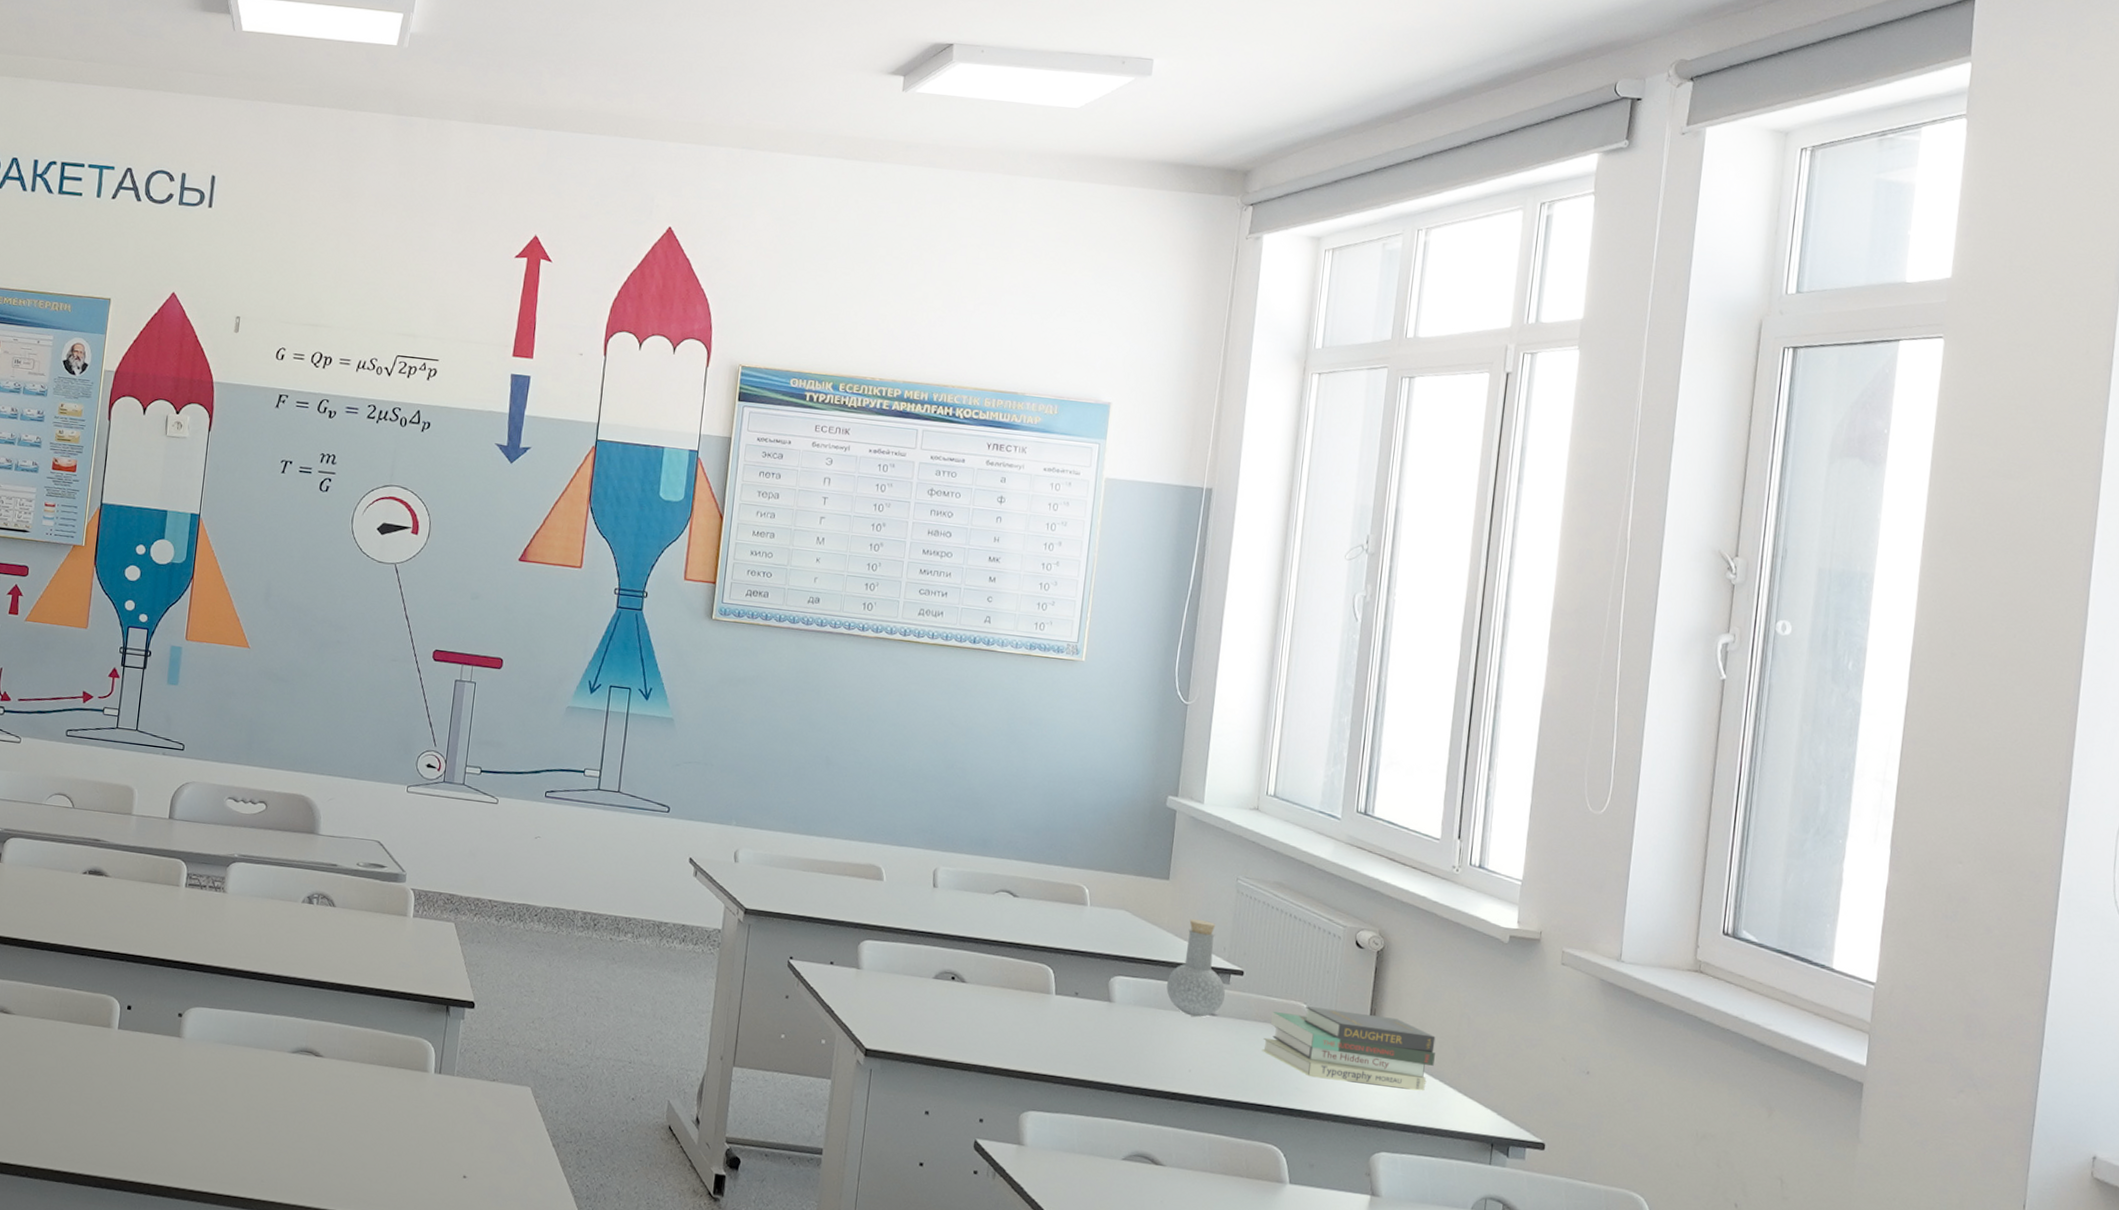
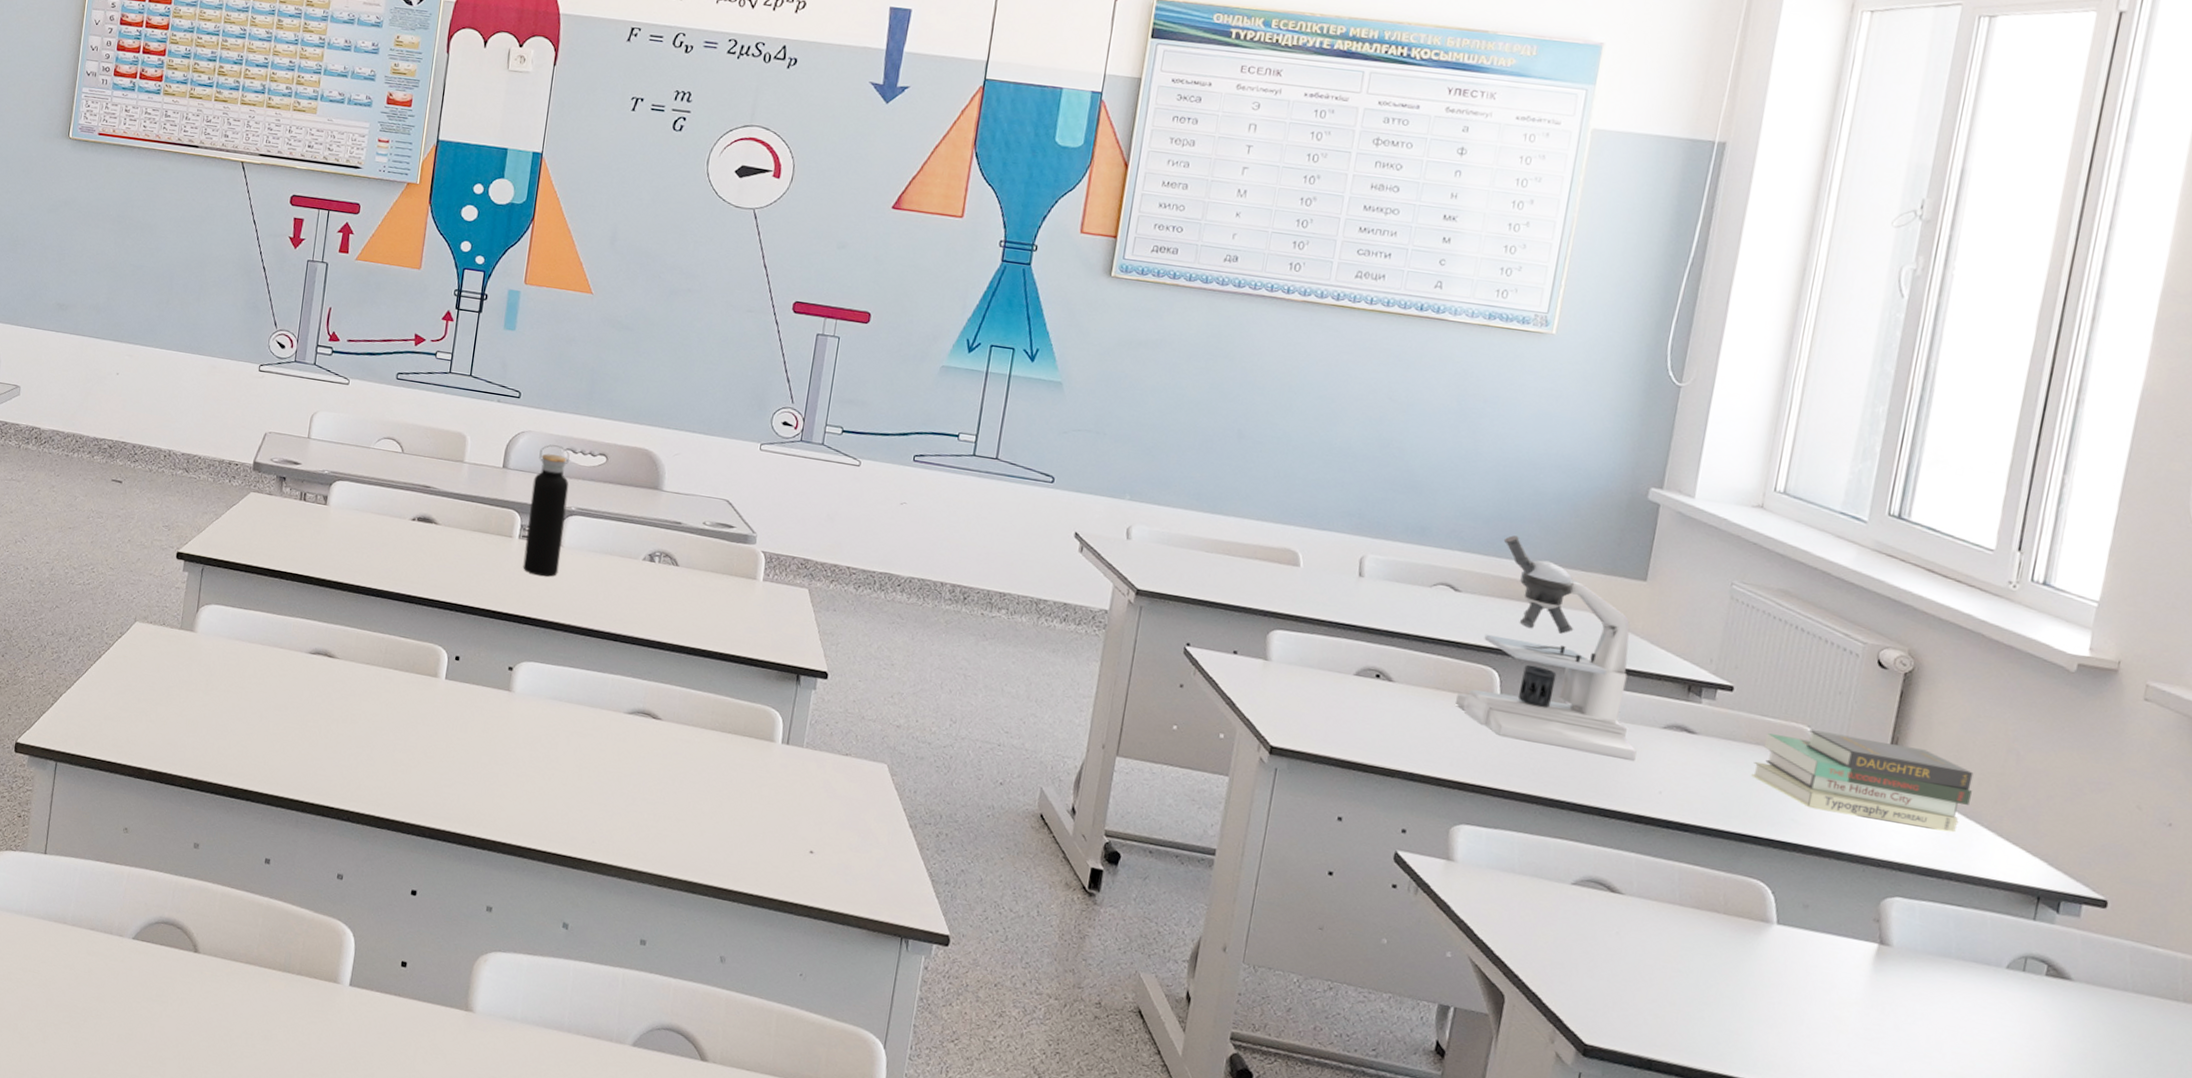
water bottle: none [189,794,232,923] -> present [522,444,570,576]
microscope: none [1018,844,1169,1044] -> present [1454,535,1637,762]
flask: present [1166,919,1225,1017] -> none [1636,625,1710,735]

